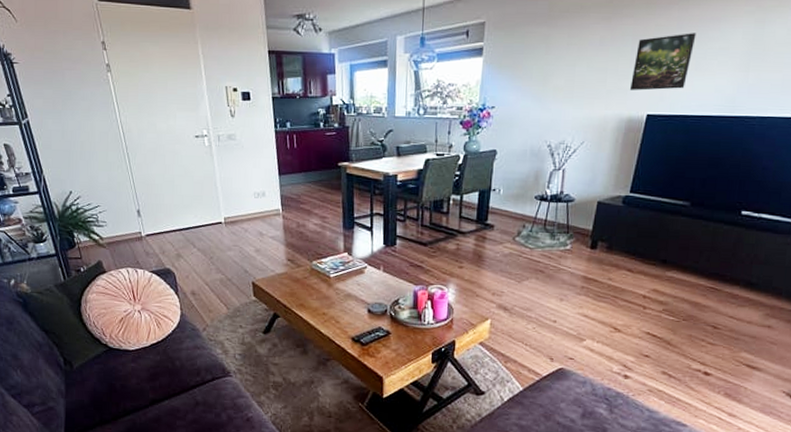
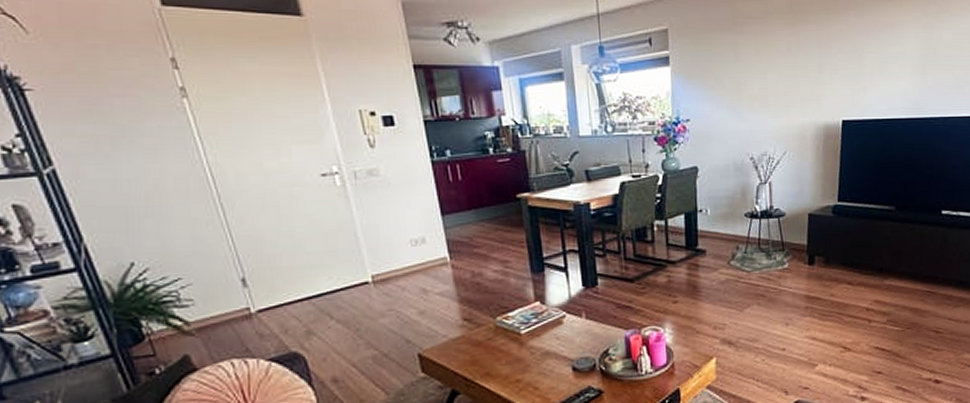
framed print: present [630,33,697,91] -> none [822,38,876,96]

